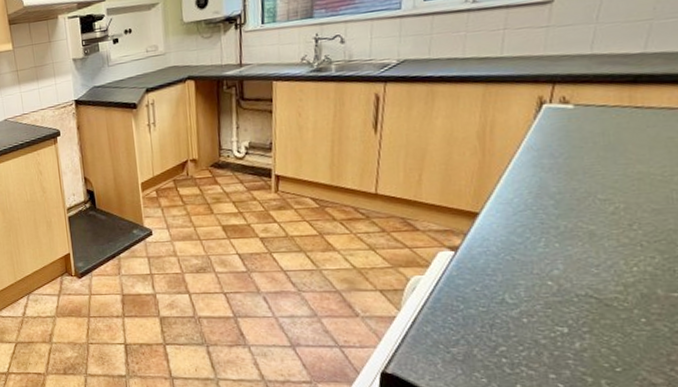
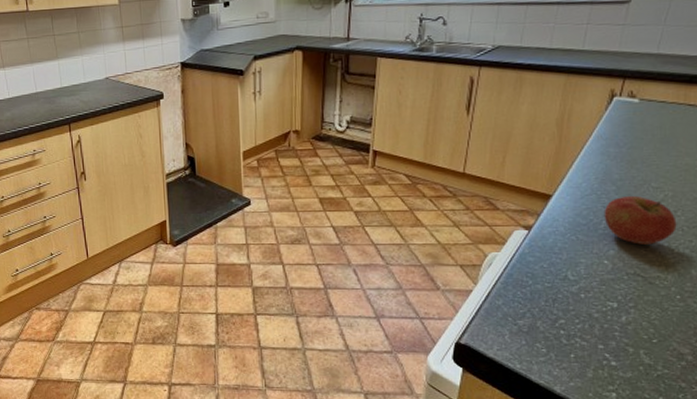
apple: none [542,209,634,263] -> present [604,195,677,244]

